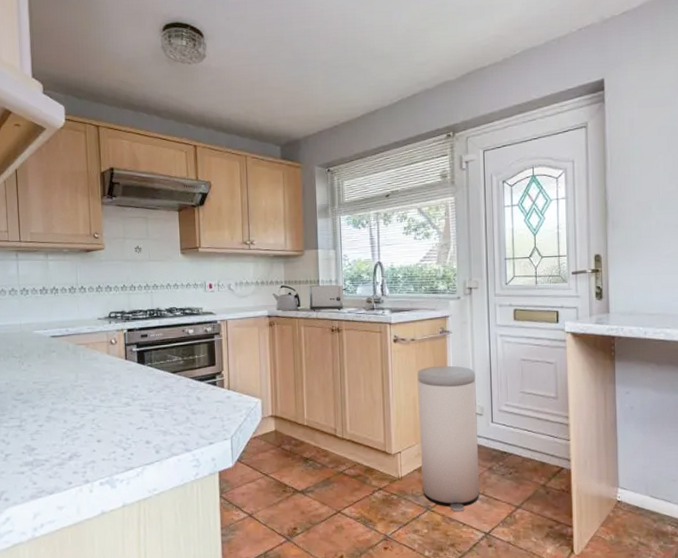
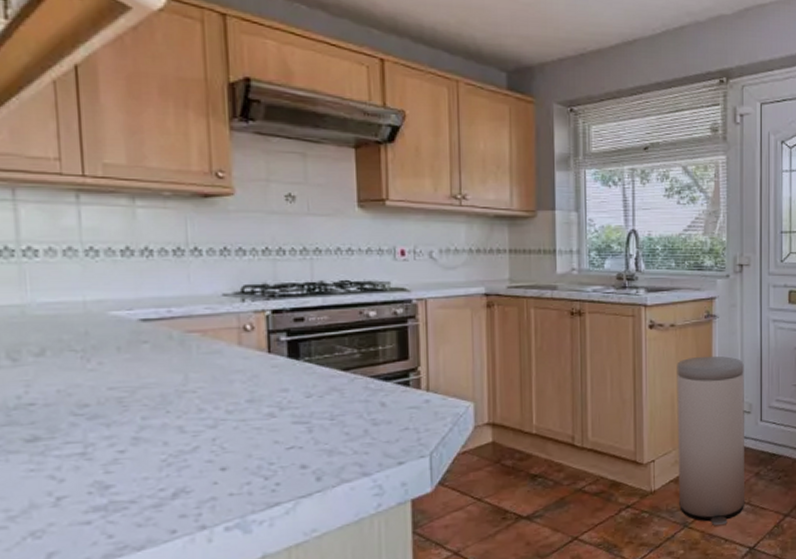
kettle: present [272,284,301,311] -> none [492,254,532,289]
toaster: present [308,284,347,310] -> none [541,256,592,288]

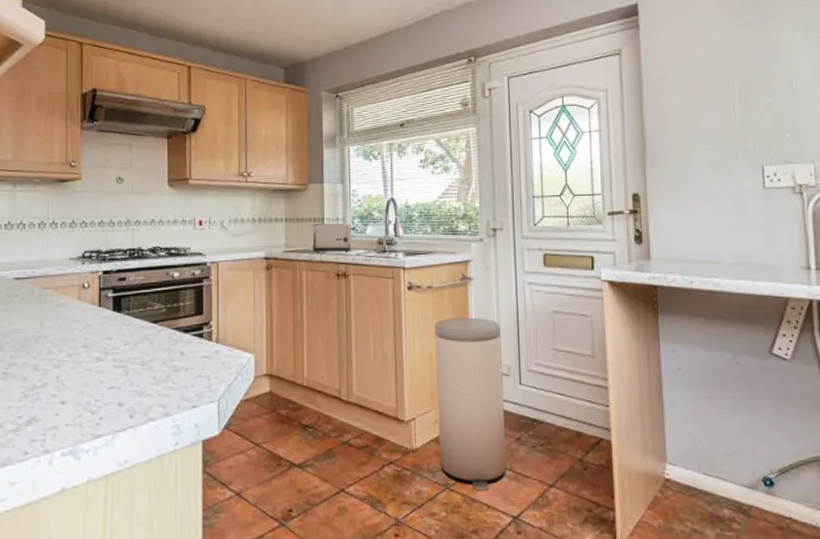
toaster: none [541,256,592,288] -> present [311,223,355,252]

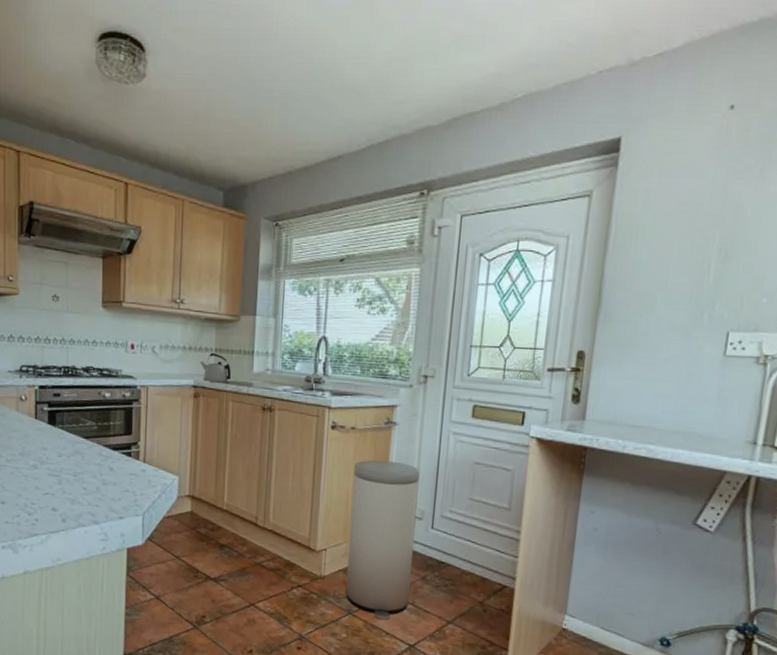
kettle: none [271,222,304,253] -> present [200,352,232,383]
toaster: present [311,223,355,252] -> none [239,356,284,386]

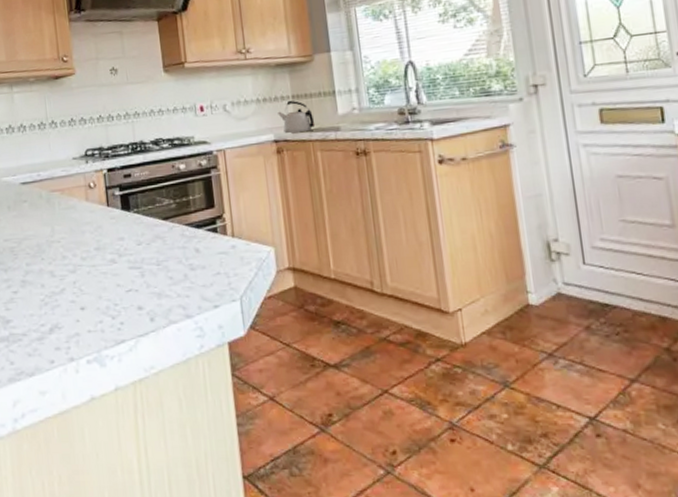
pedal bin: present [346,459,420,620] -> none [474,190,577,388]

